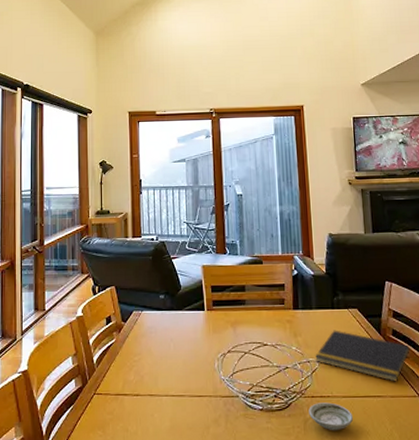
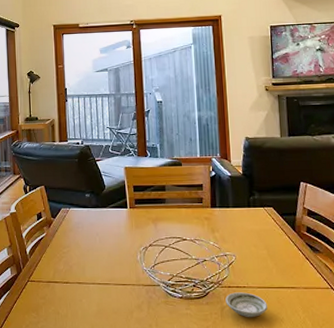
notepad: present [315,330,410,382] -> none [232,226,324,275]

